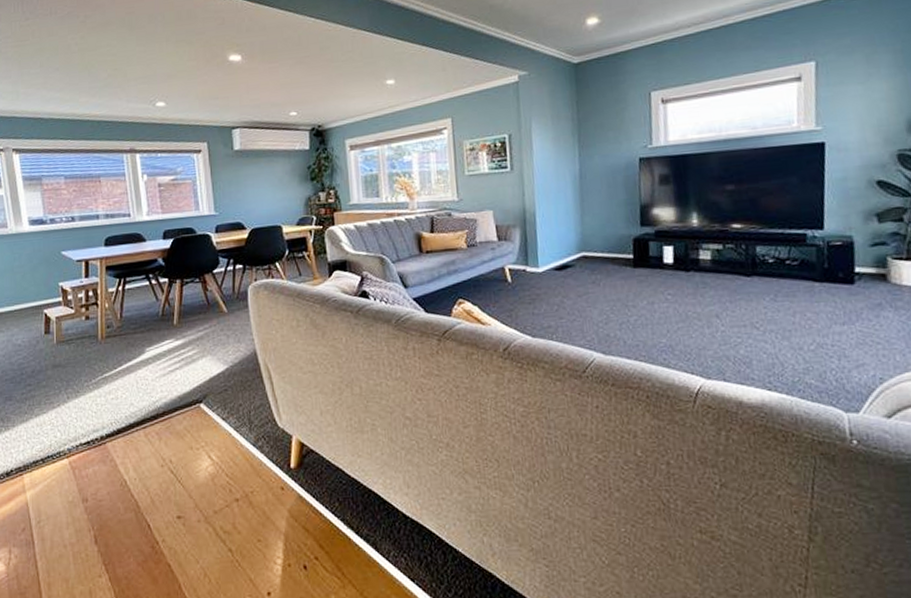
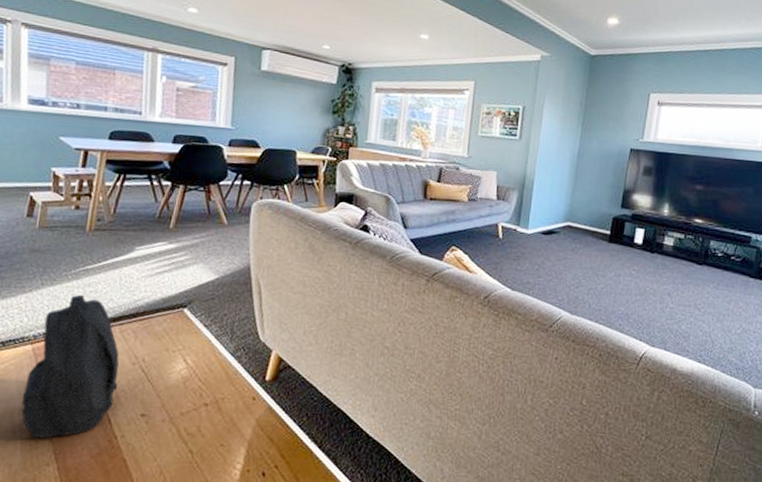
backpack: none [67,403,152,551] -> present [21,294,119,439]

